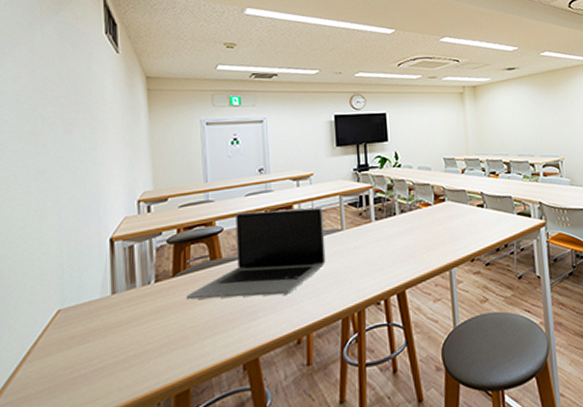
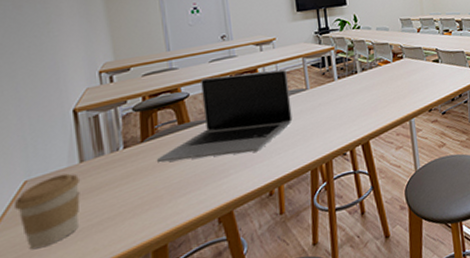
coffee cup: none [45,305,111,384] -> present [13,173,81,250]

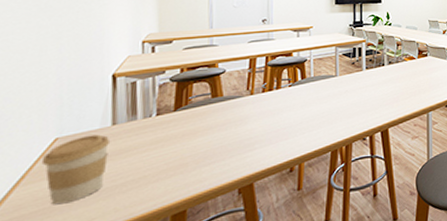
laptop: present [156,69,293,163] -> none [186,55,320,132]

